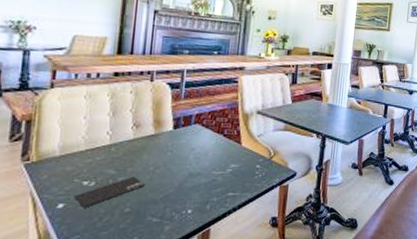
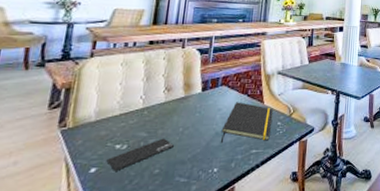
notepad: none [194,142,252,185] -> present [220,102,274,144]

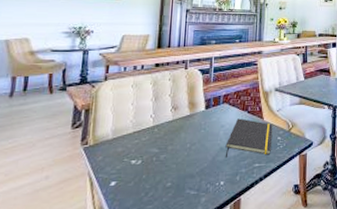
smartphone: present [106,138,174,171] -> none [124,153,183,184]

